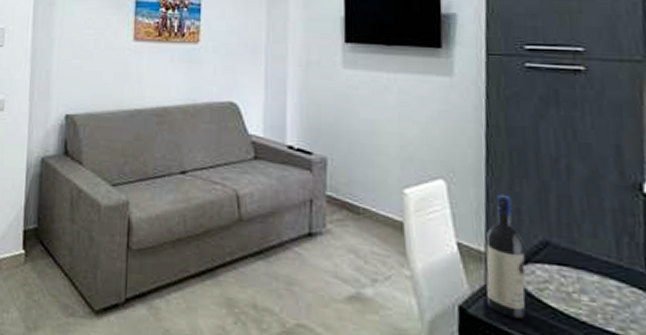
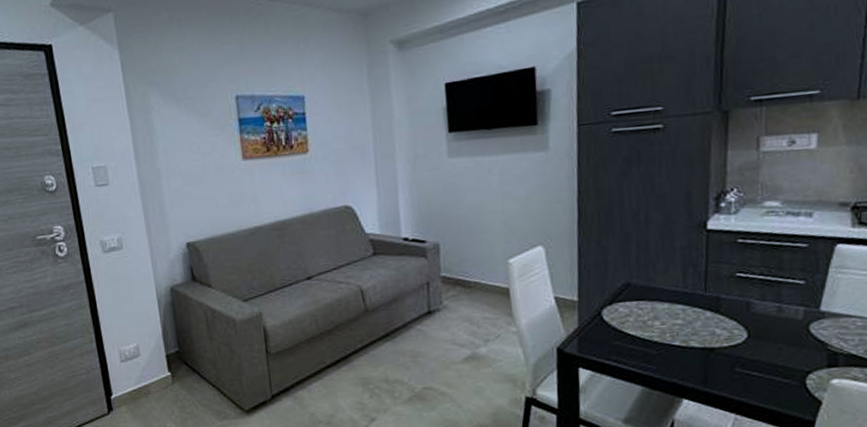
wine bottle: present [485,194,526,319] -> none [578,249,611,349]

